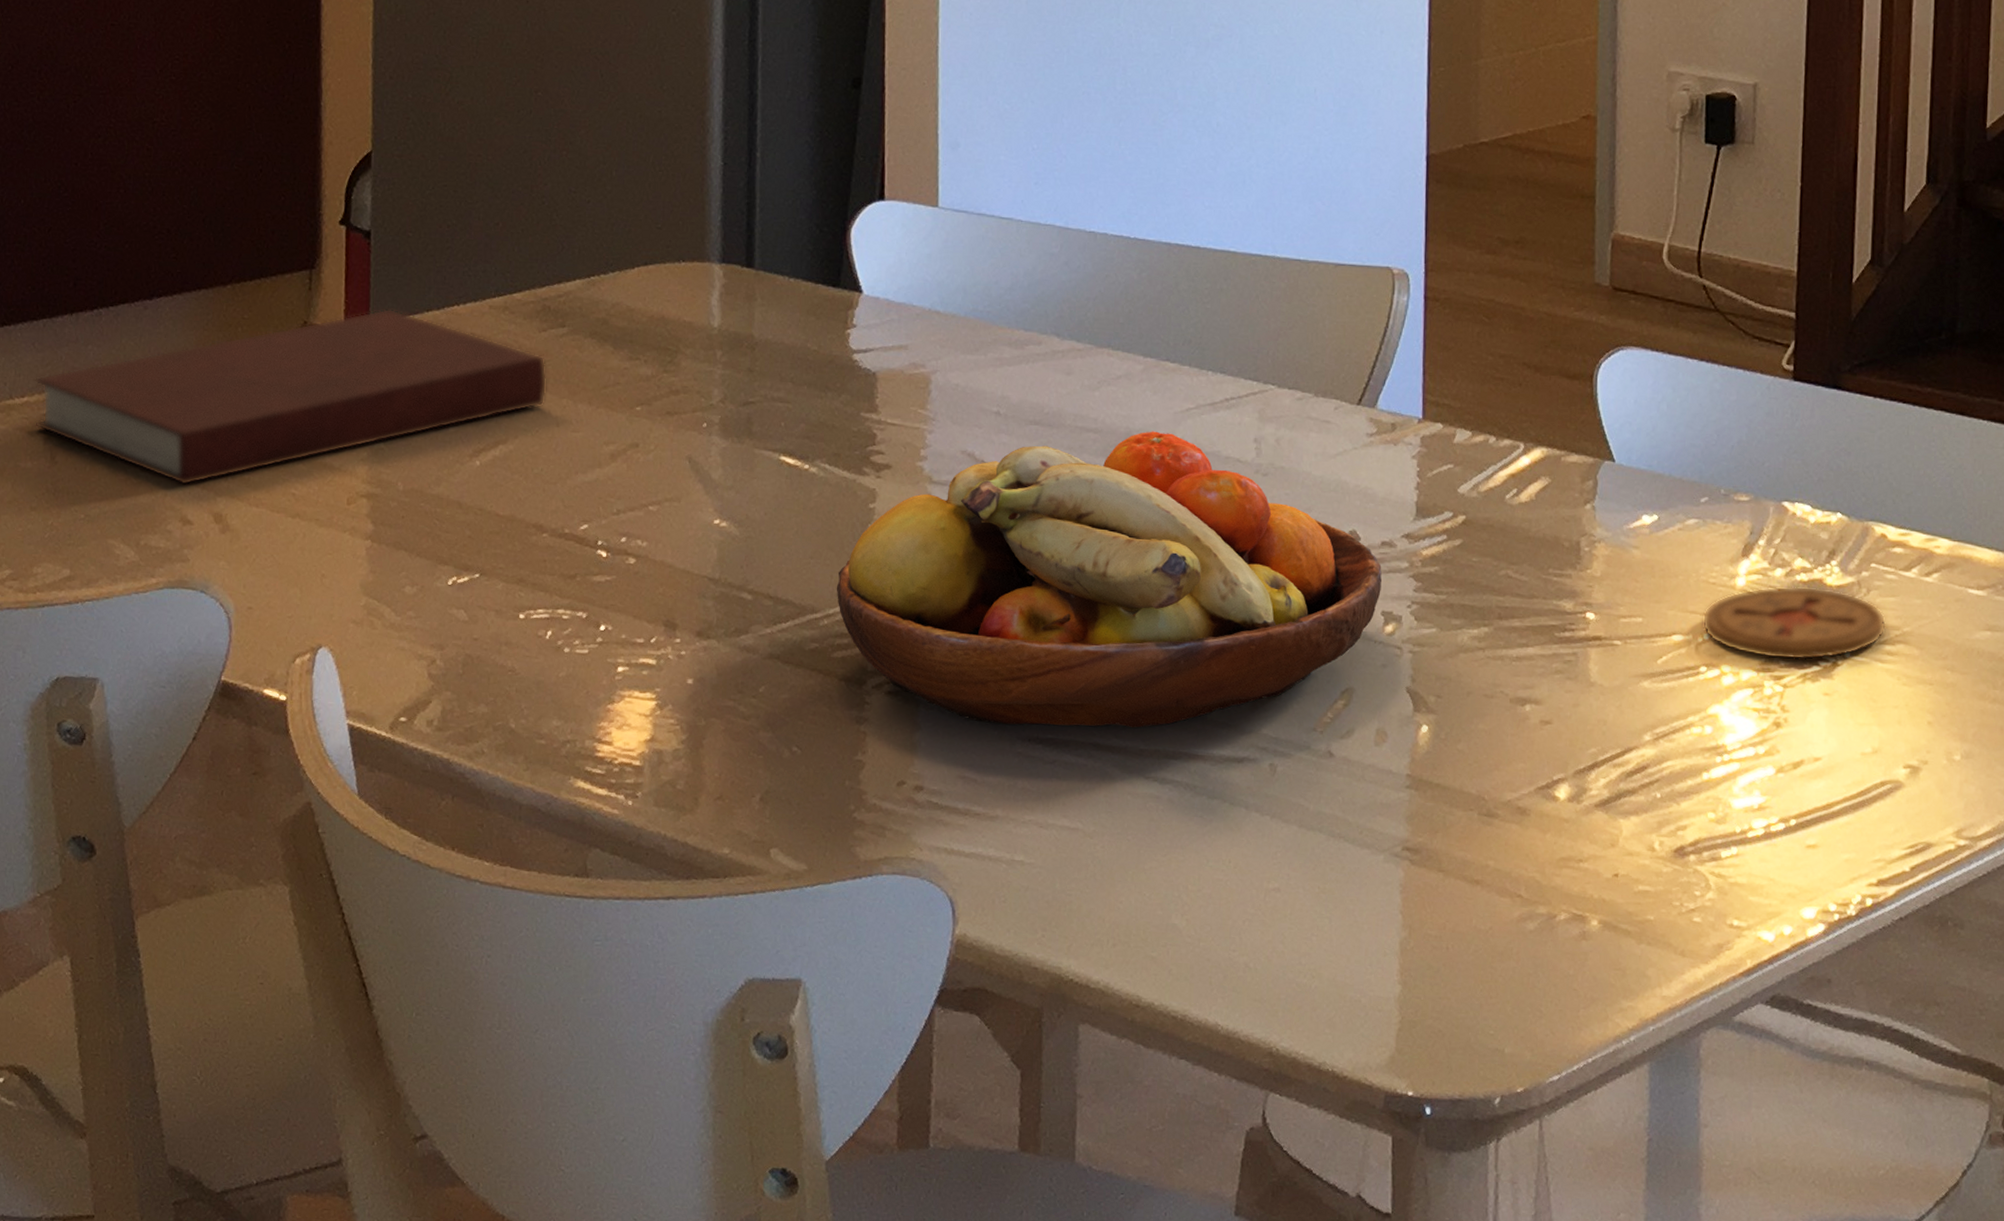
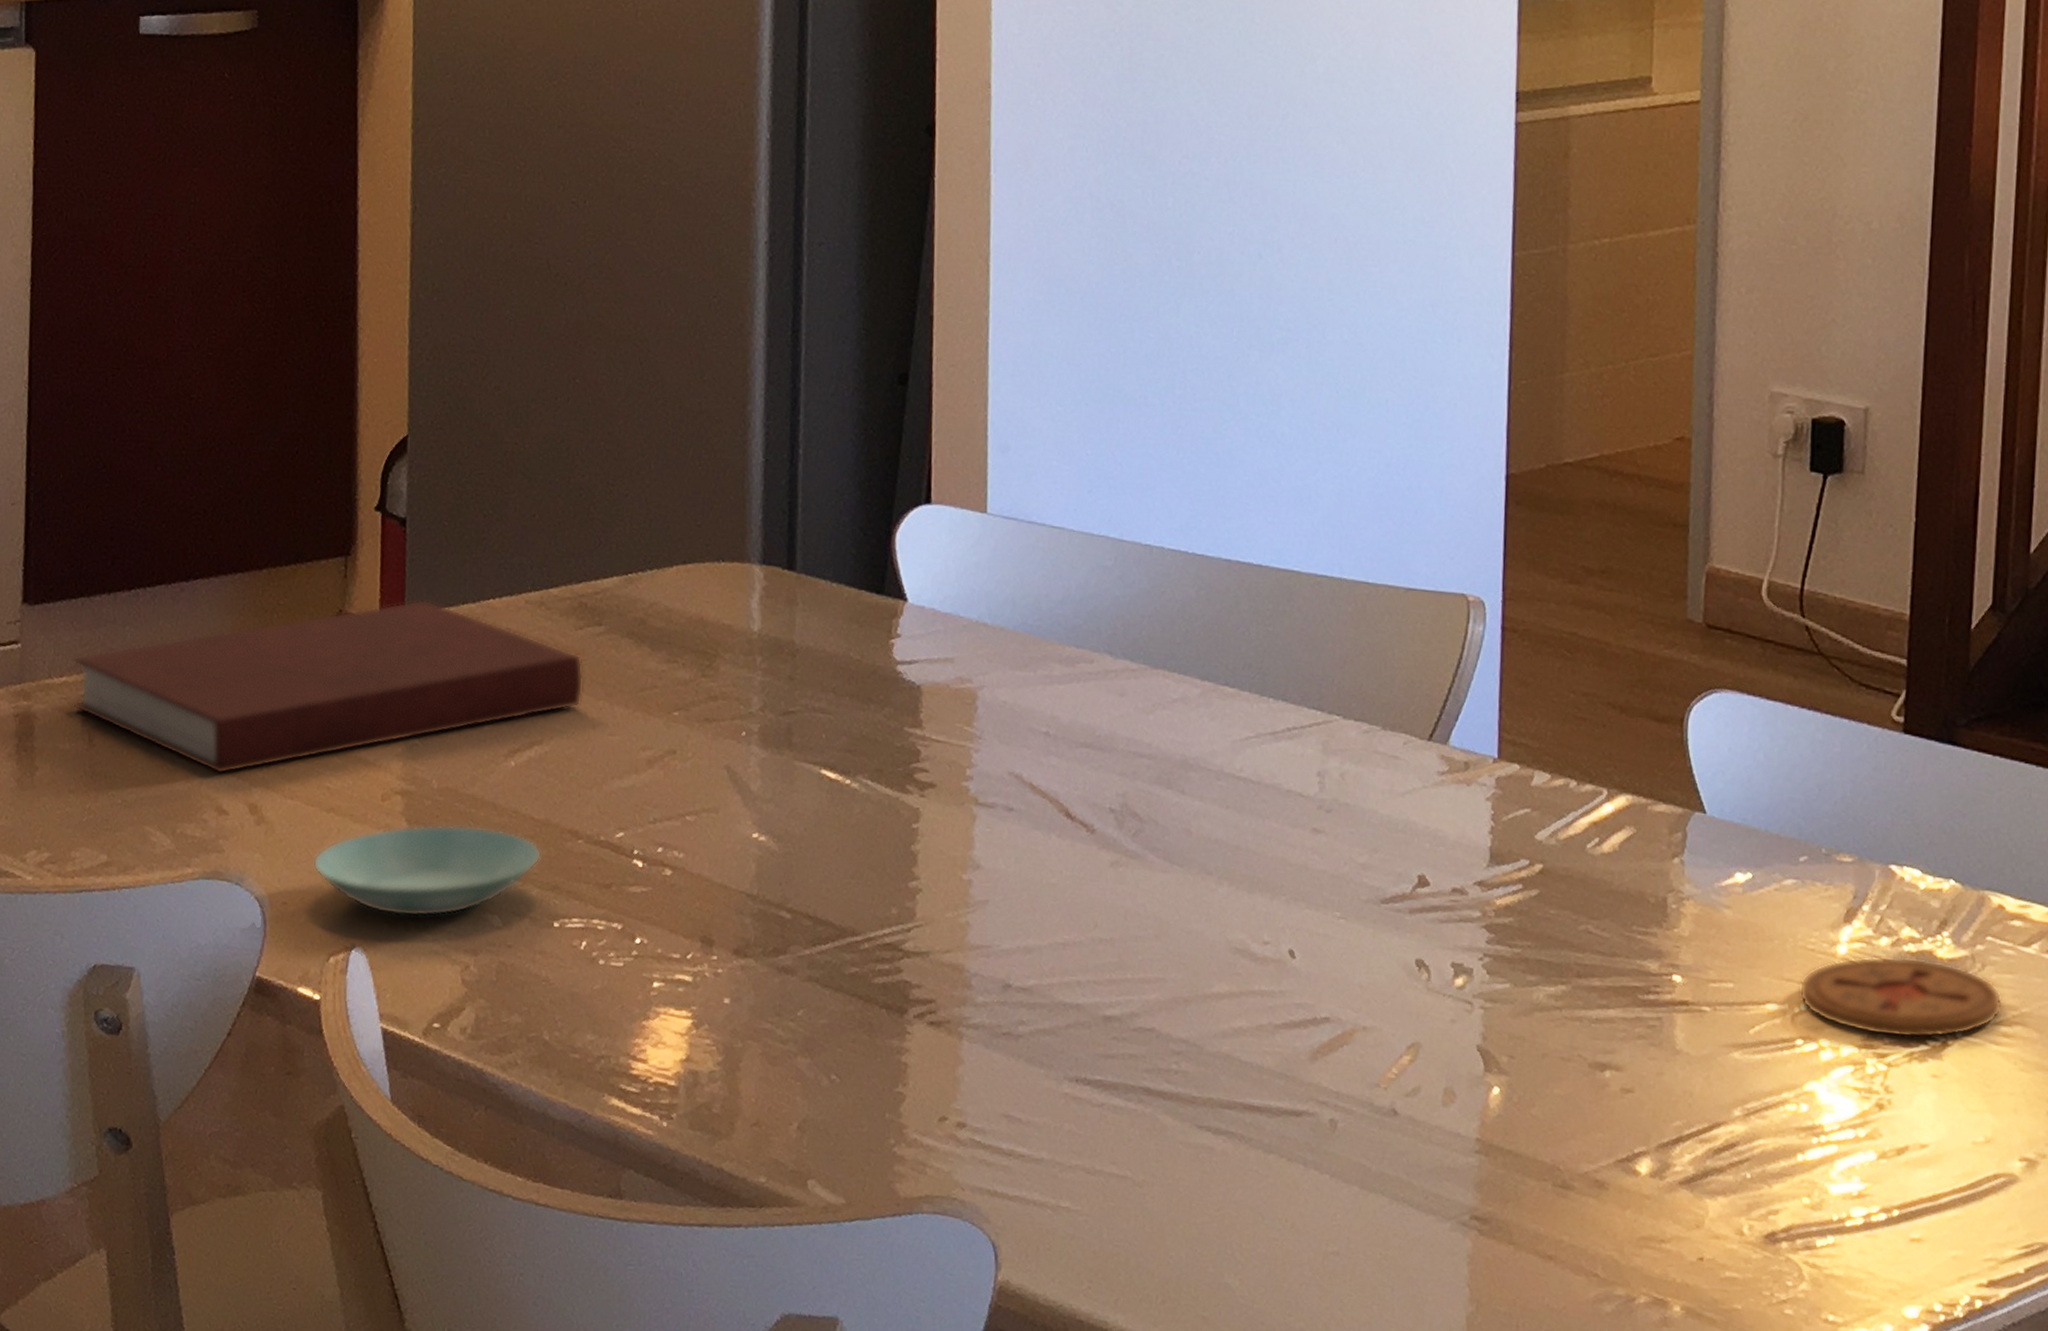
saucer: none [279,524,507,616] -> present [313,824,542,917]
fruit bowl: present [836,431,1382,728] -> none [877,759,1452,1074]

